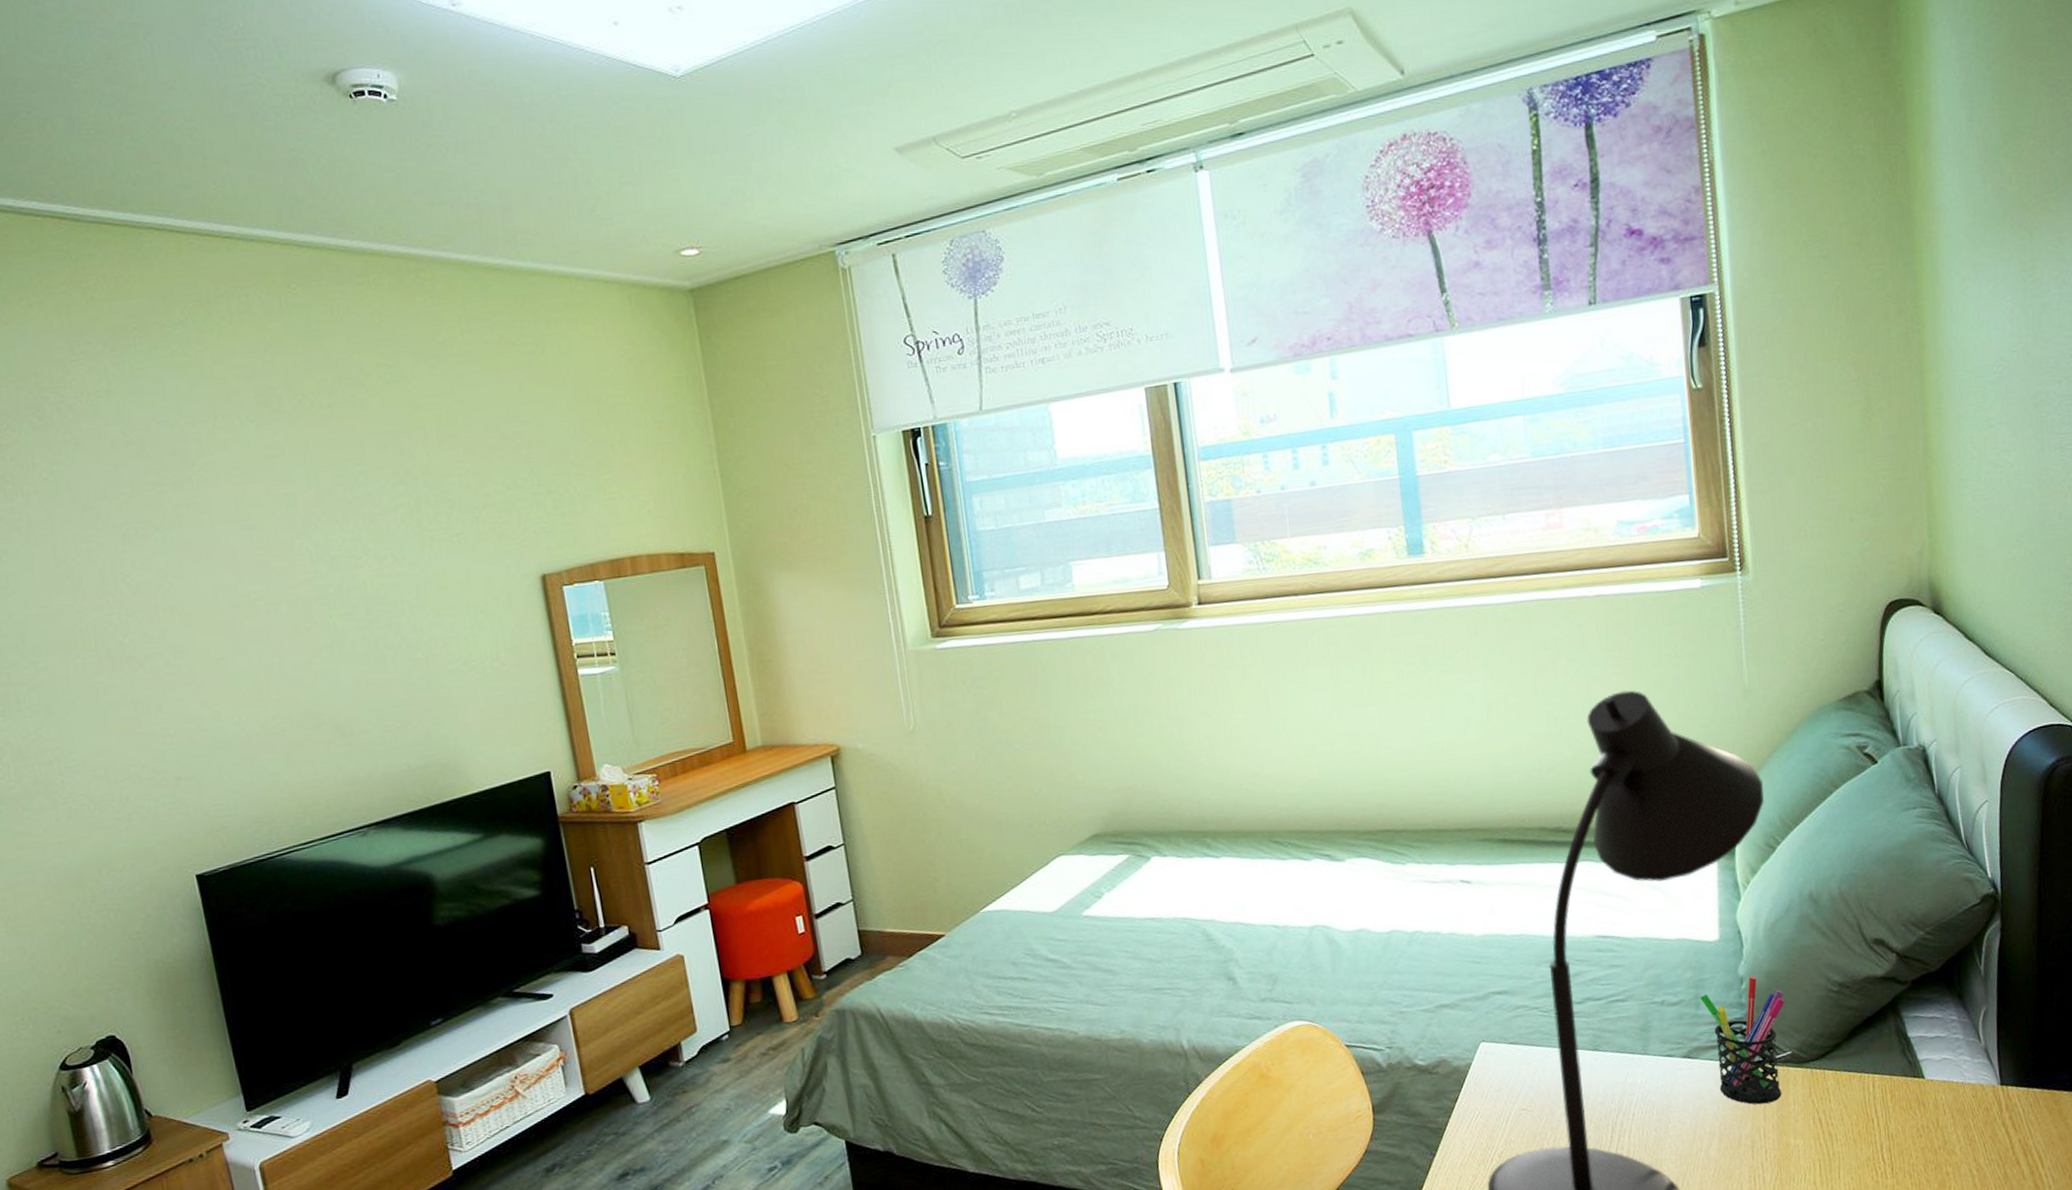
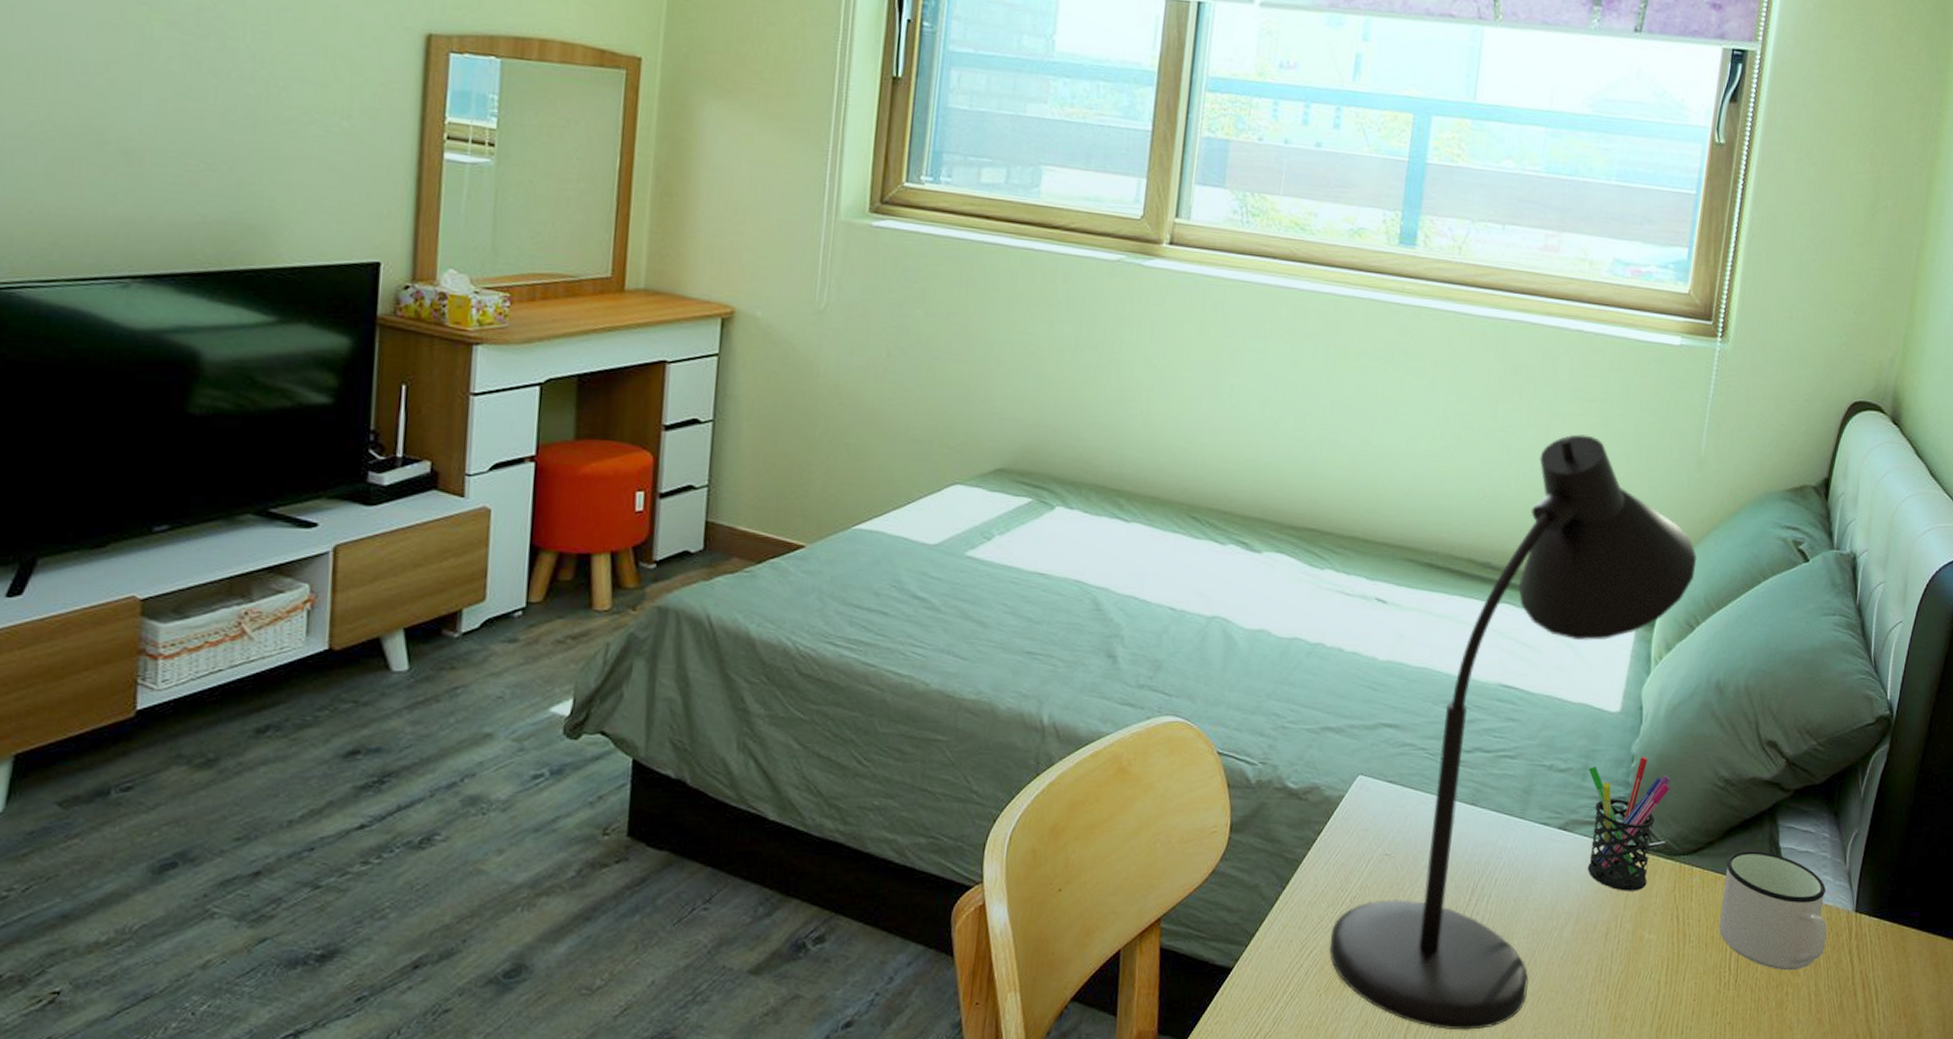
mug: none [1858,1044,1977,1153] -> present [1719,851,1827,971]

